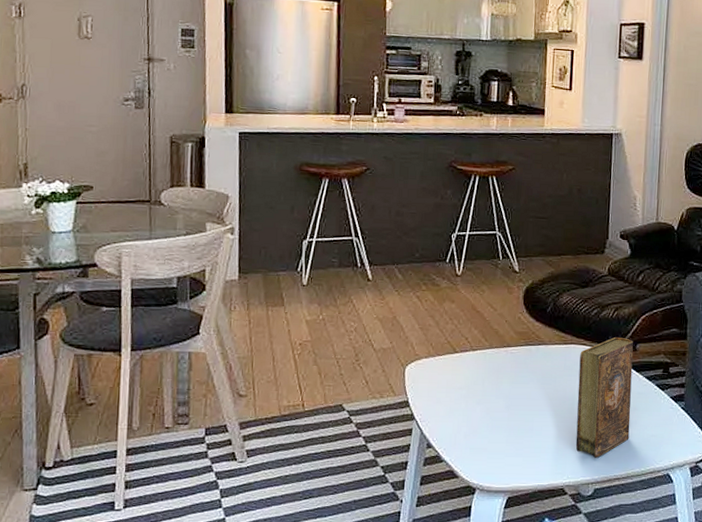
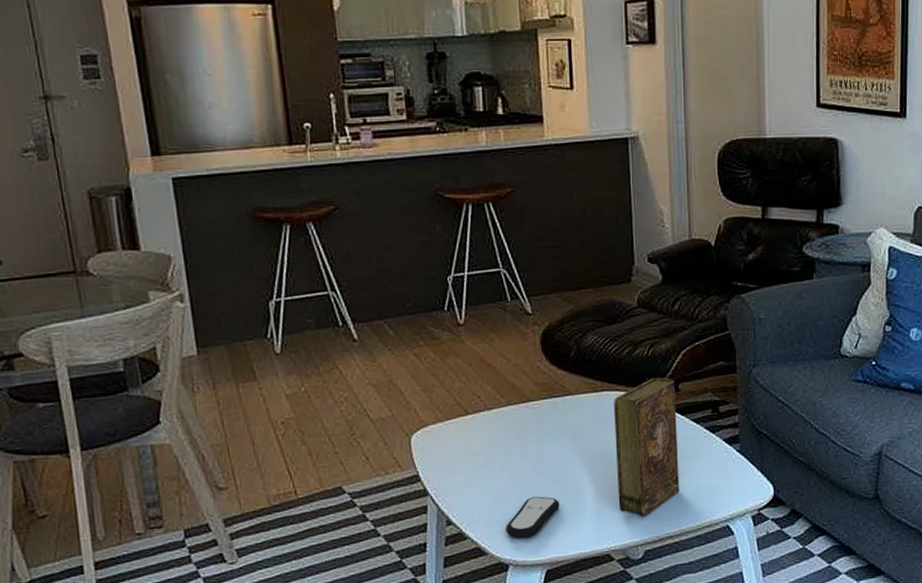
remote control: none [477,430,525,467] -> present [506,496,560,539]

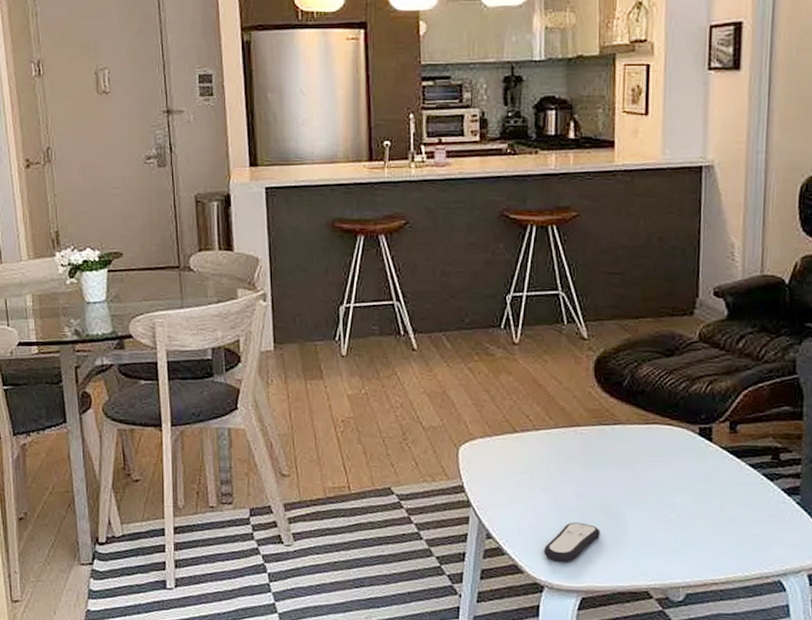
book: present [614,377,680,516] -> none [662,415,733,558]

